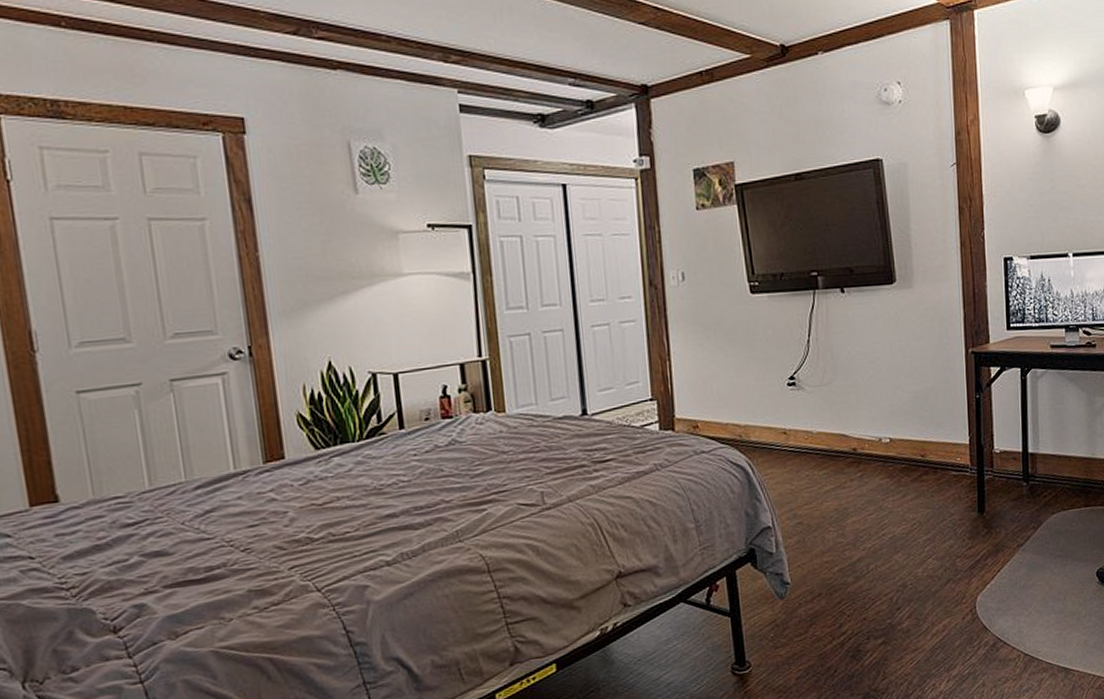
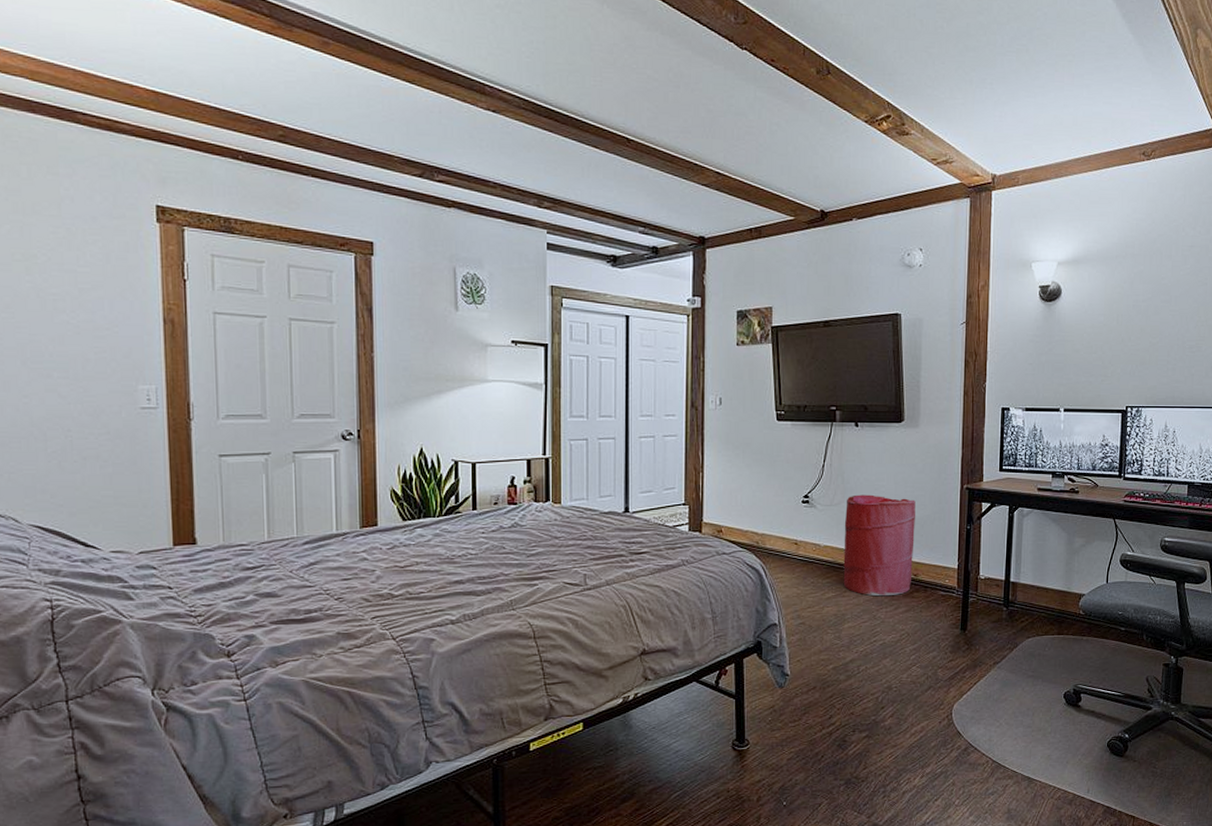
laundry hamper: none [837,369,919,484] -> present [843,494,916,596]

